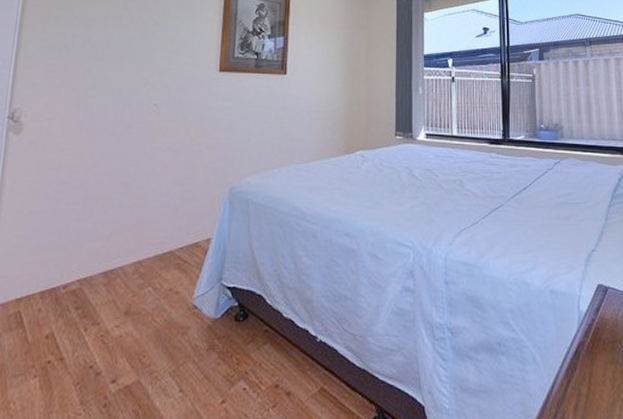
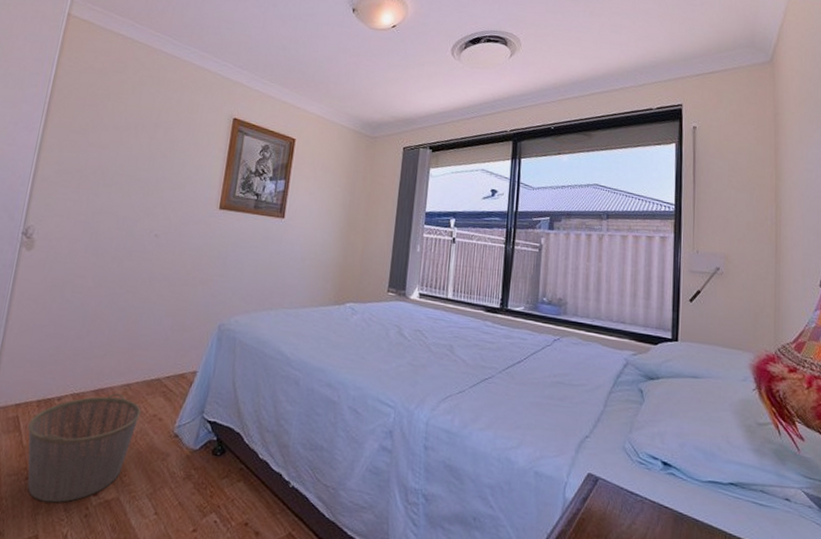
basket: none [32,272,156,399] -> present [27,393,141,503]

